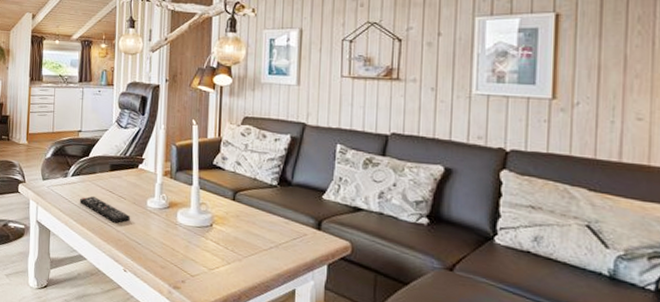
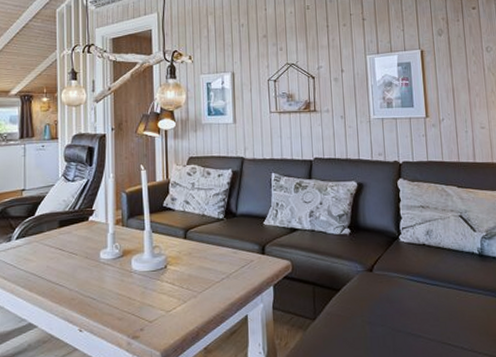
remote control: present [79,195,130,224] -> none [26,256,83,283]

